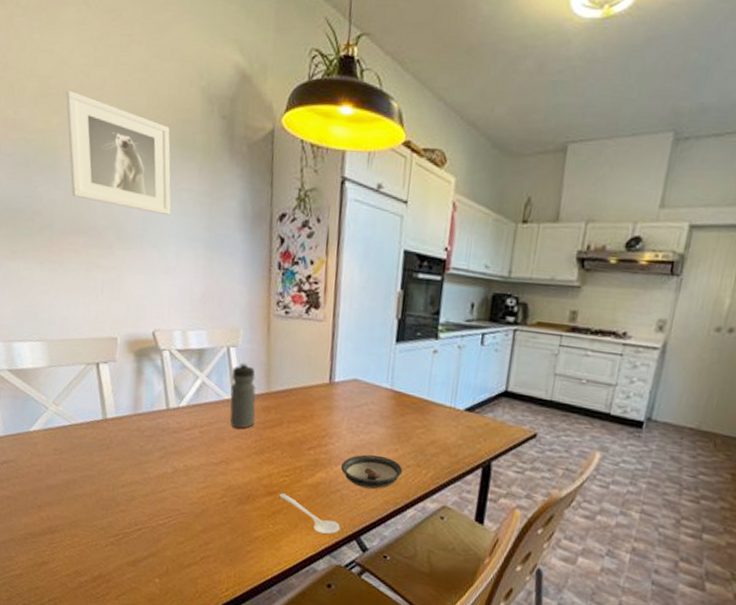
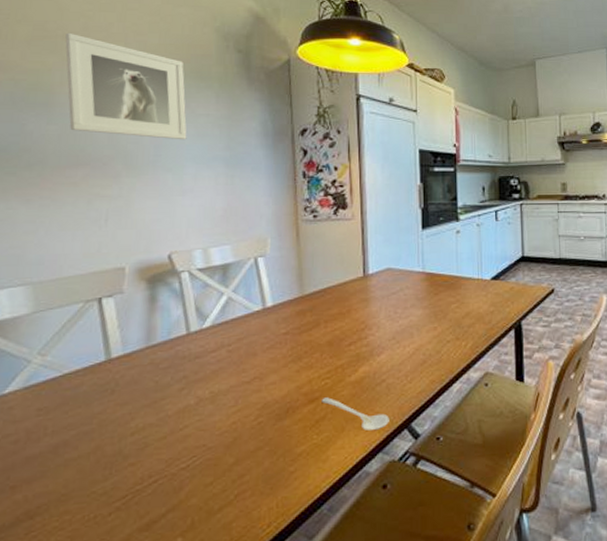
water bottle: present [230,362,256,429] -> none [260,270,290,339]
saucer: present [340,454,403,490] -> none [383,336,444,373]

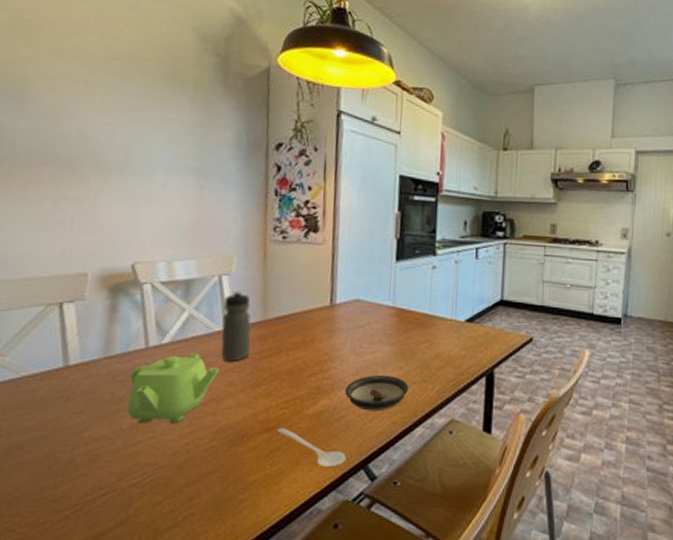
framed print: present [65,32,187,140] -> none [40,23,160,146]
teapot: none [172,334,261,409] -> present [127,353,219,424]
water bottle: none [260,270,290,339] -> present [221,290,252,362]
saucer: none [383,336,444,373] -> present [344,374,409,412]

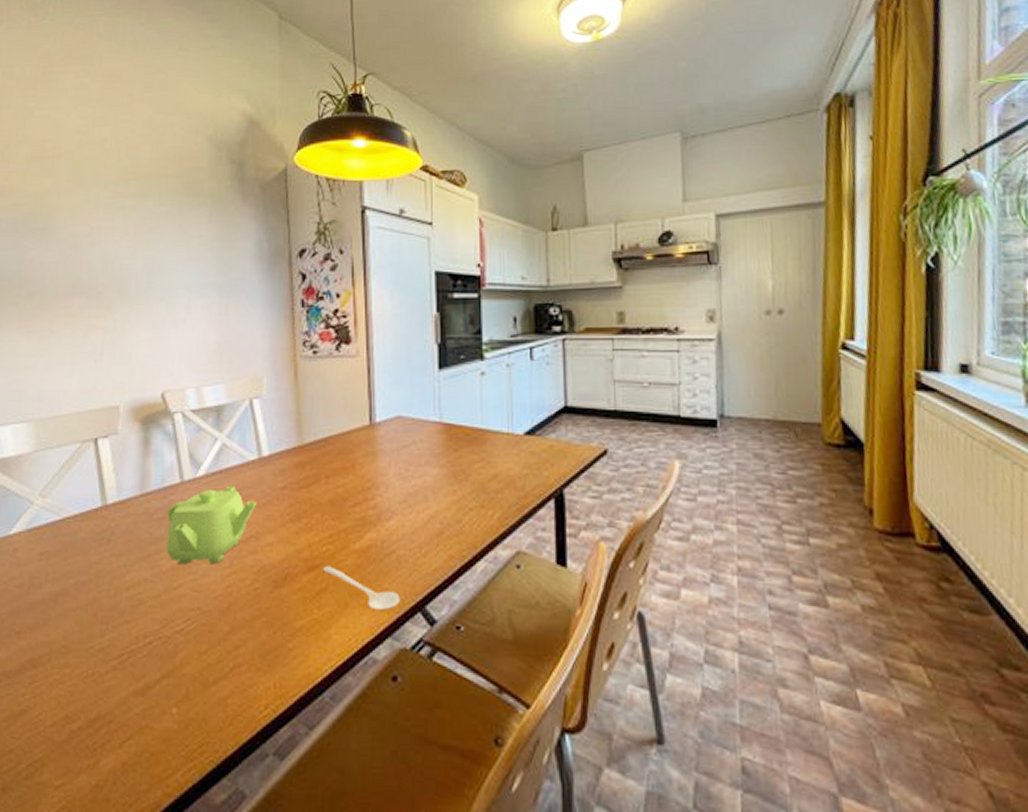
water bottle: present [221,290,252,362] -> none [256,414,288,494]
saucer: present [344,374,409,412] -> none [392,501,466,544]

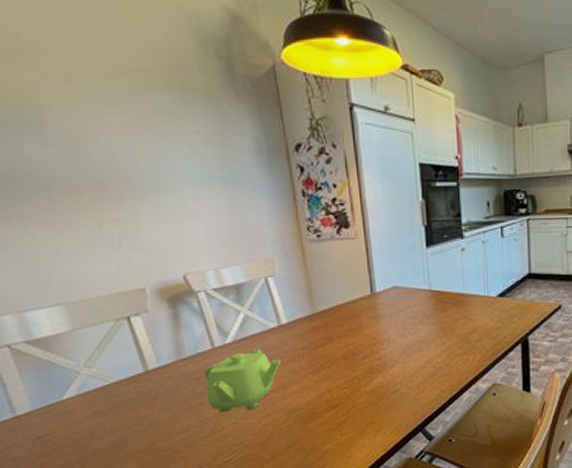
stirrer: present [323,566,400,609] -> none [341,405,405,433]

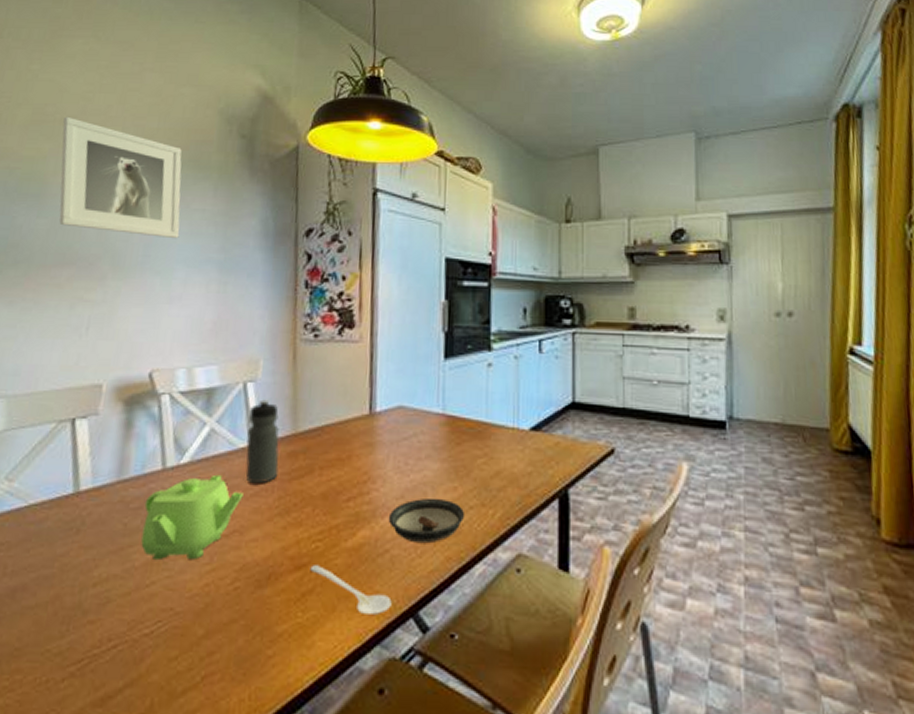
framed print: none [40,44,182,160] -> present [59,116,182,239]
water bottle: none [274,289,306,353] -> present [245,399,280,484]
stirrer: none [341,405,405,433] -> present [310,565,392,614]
saucer: none [395,351,453,384] -> present [388,497,465,544]

